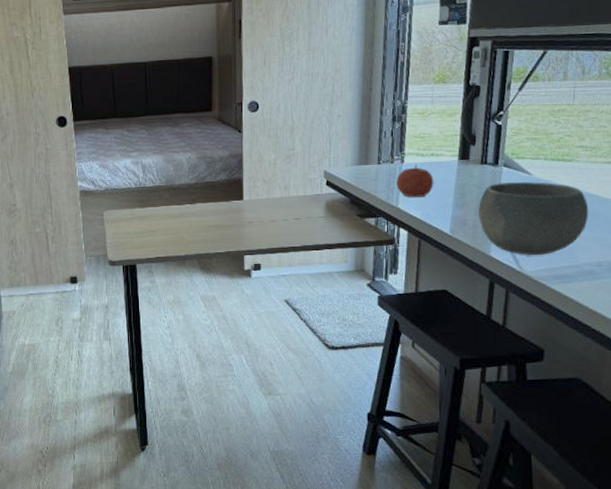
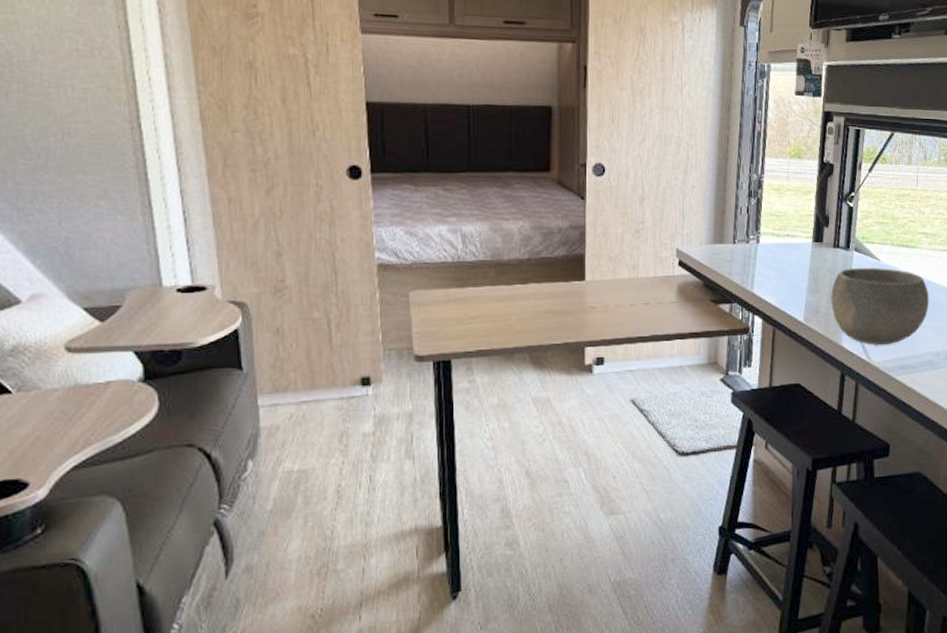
fruit: present [396,164,434,197] -> none [752,244,789,281]

